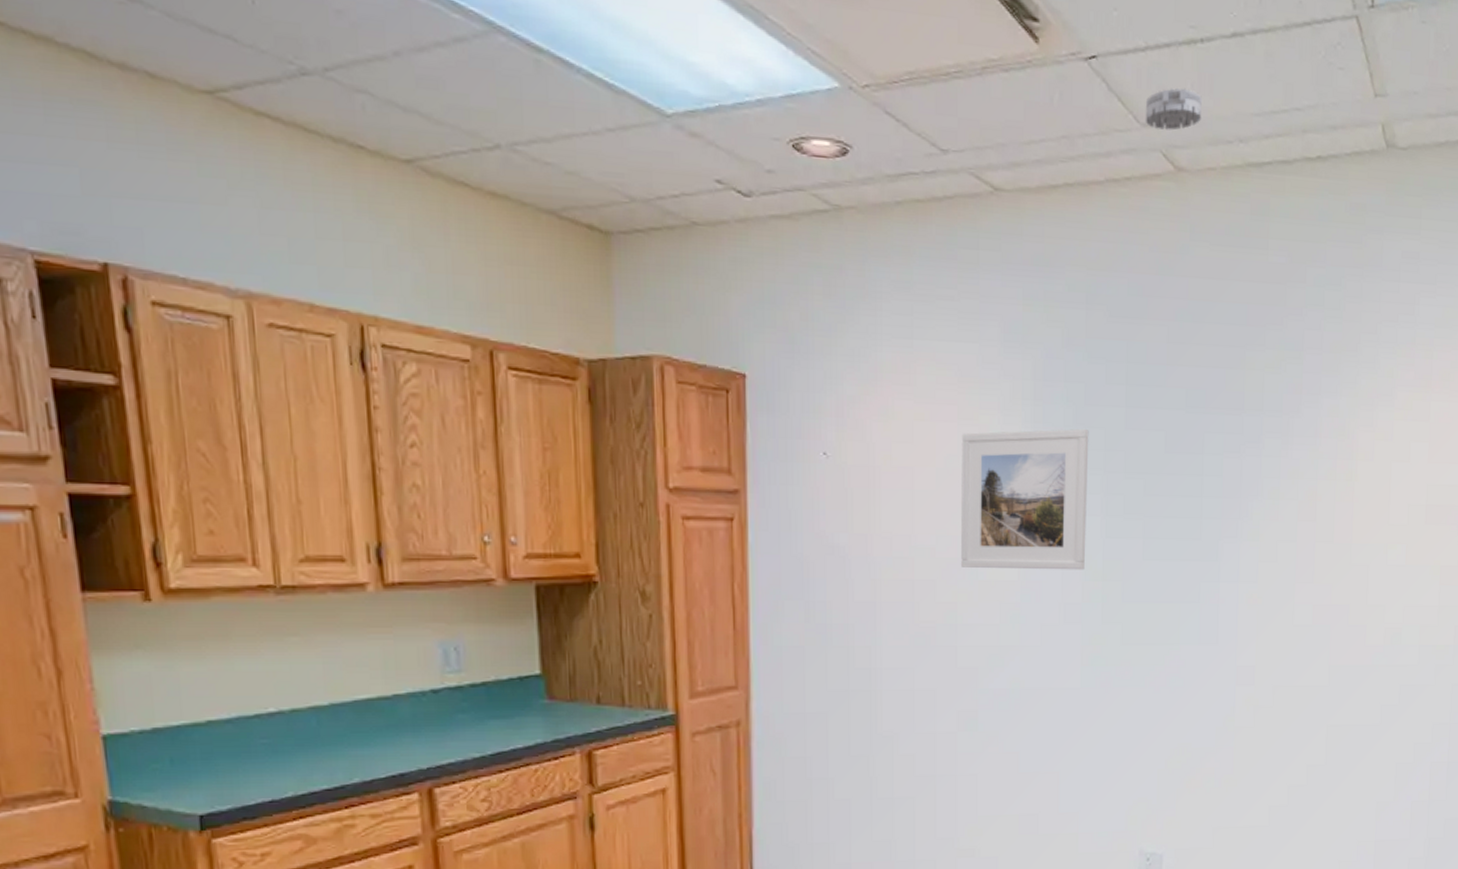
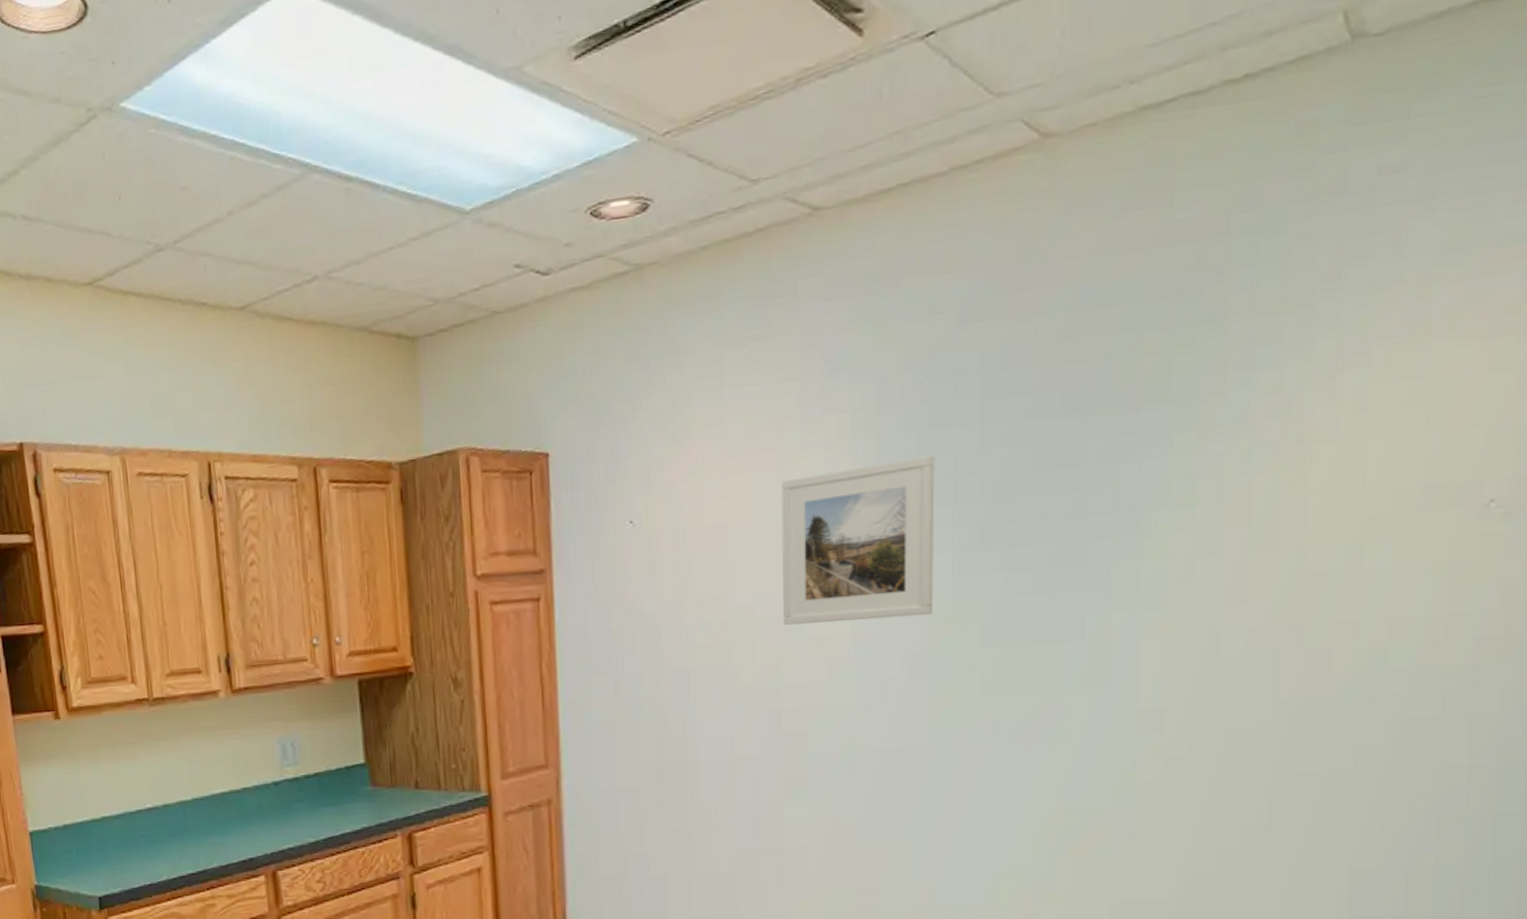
smoke detector: present [1145,88,1202,131] -> none [999,38,1076,96]

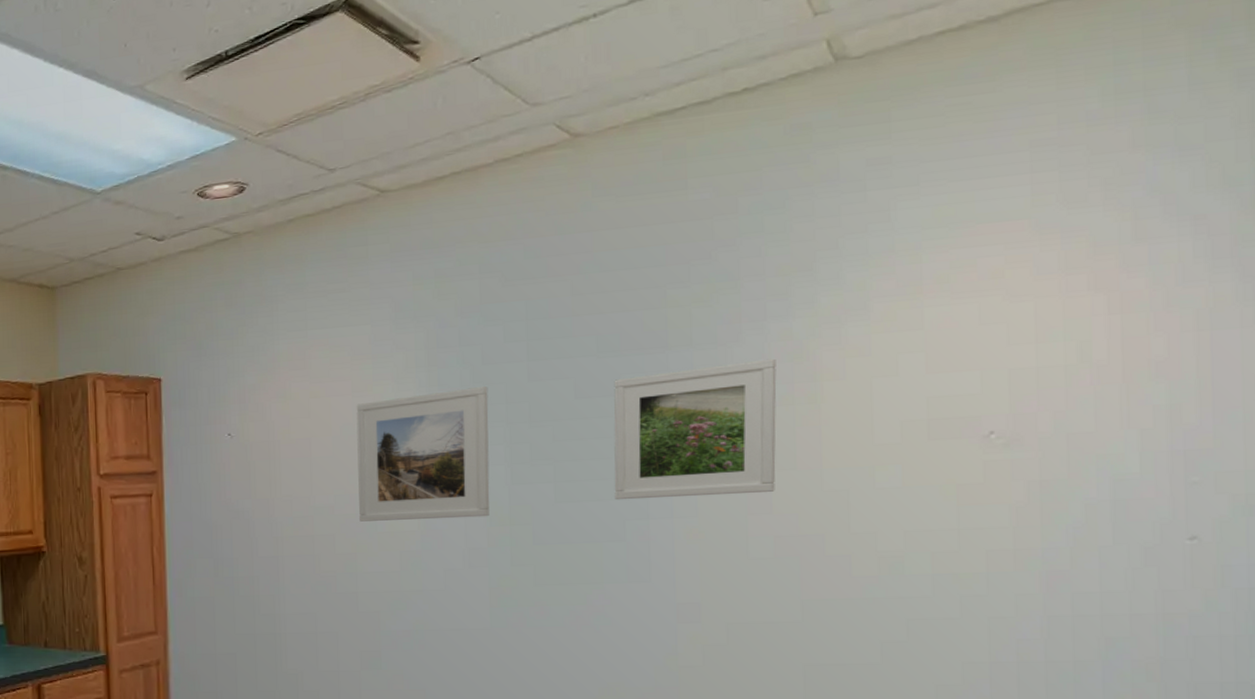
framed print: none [1074,416,1263,591] -> present [614,358,777,500]

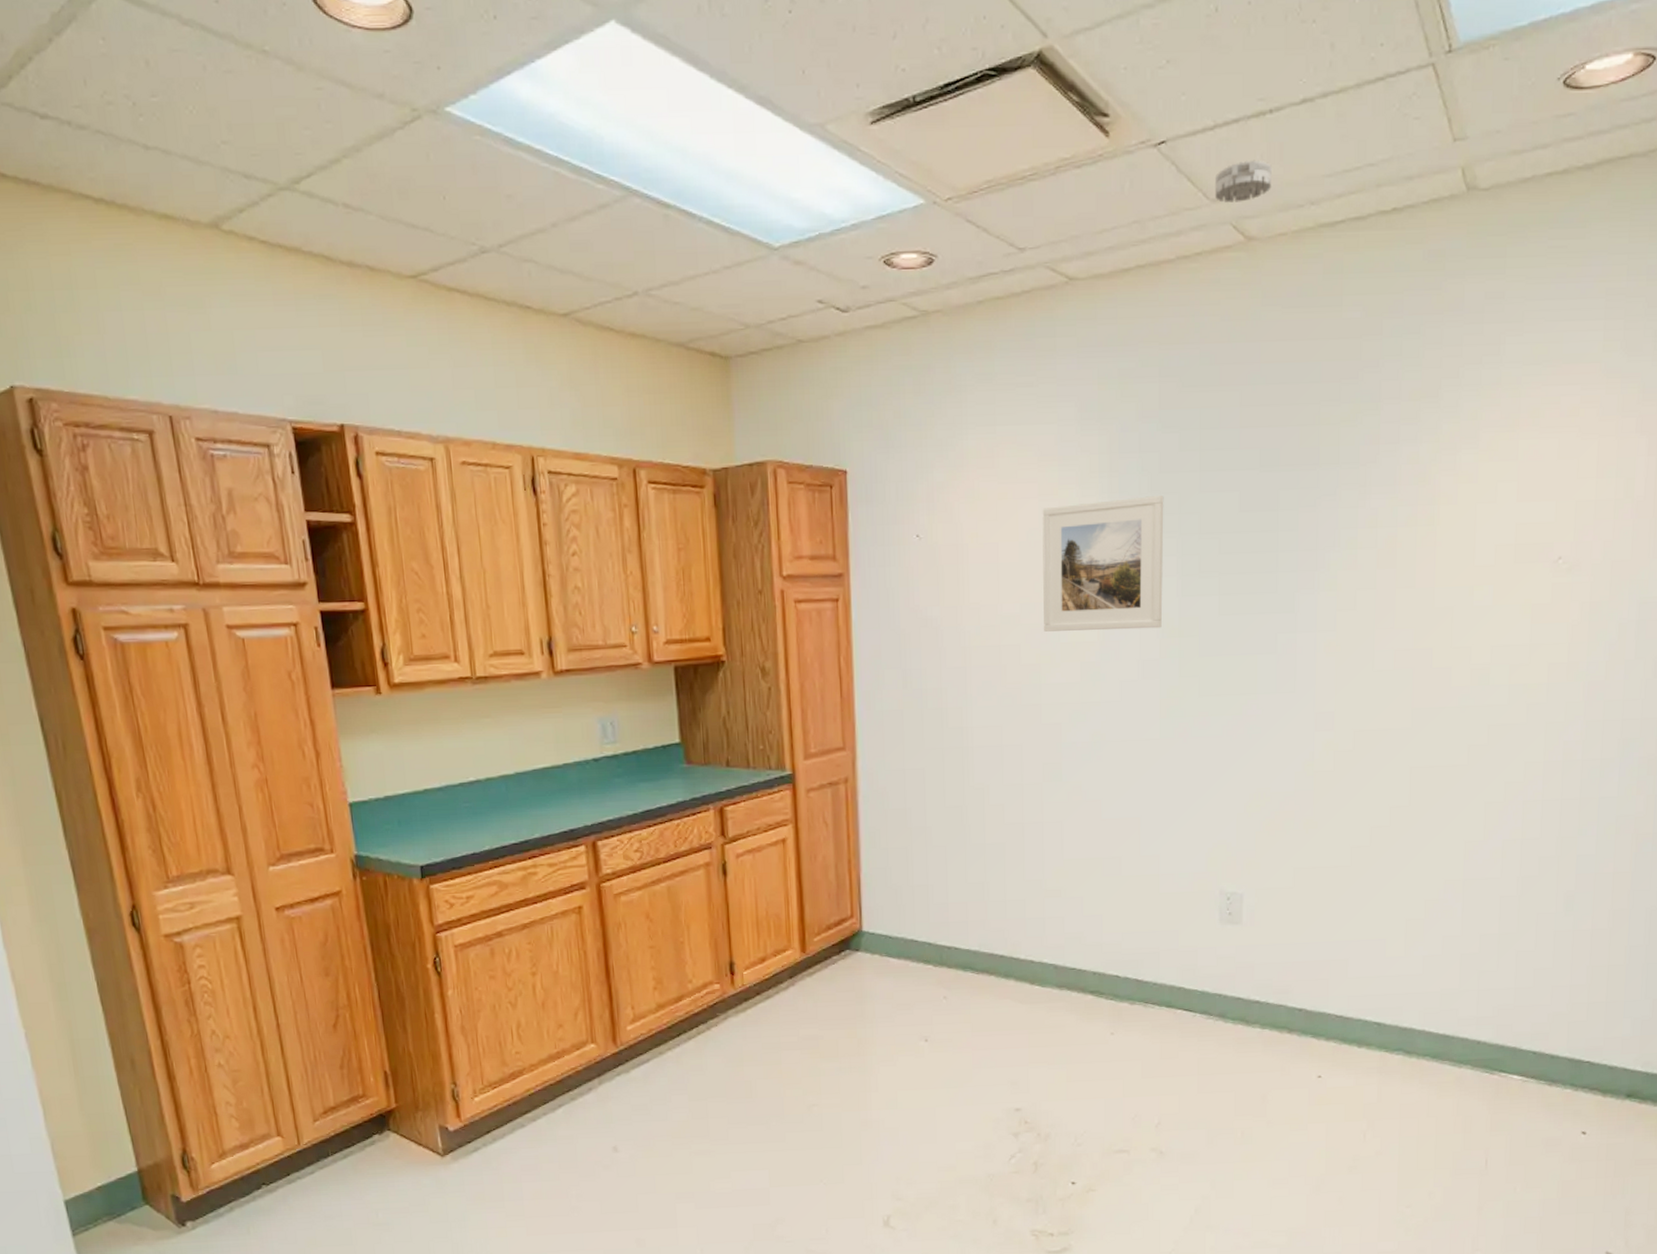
smoke detector: none [534,62,599,105] -> present [1214,160,1272,203]
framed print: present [614,358,777,500] -> none [1269,481,1405,614]

